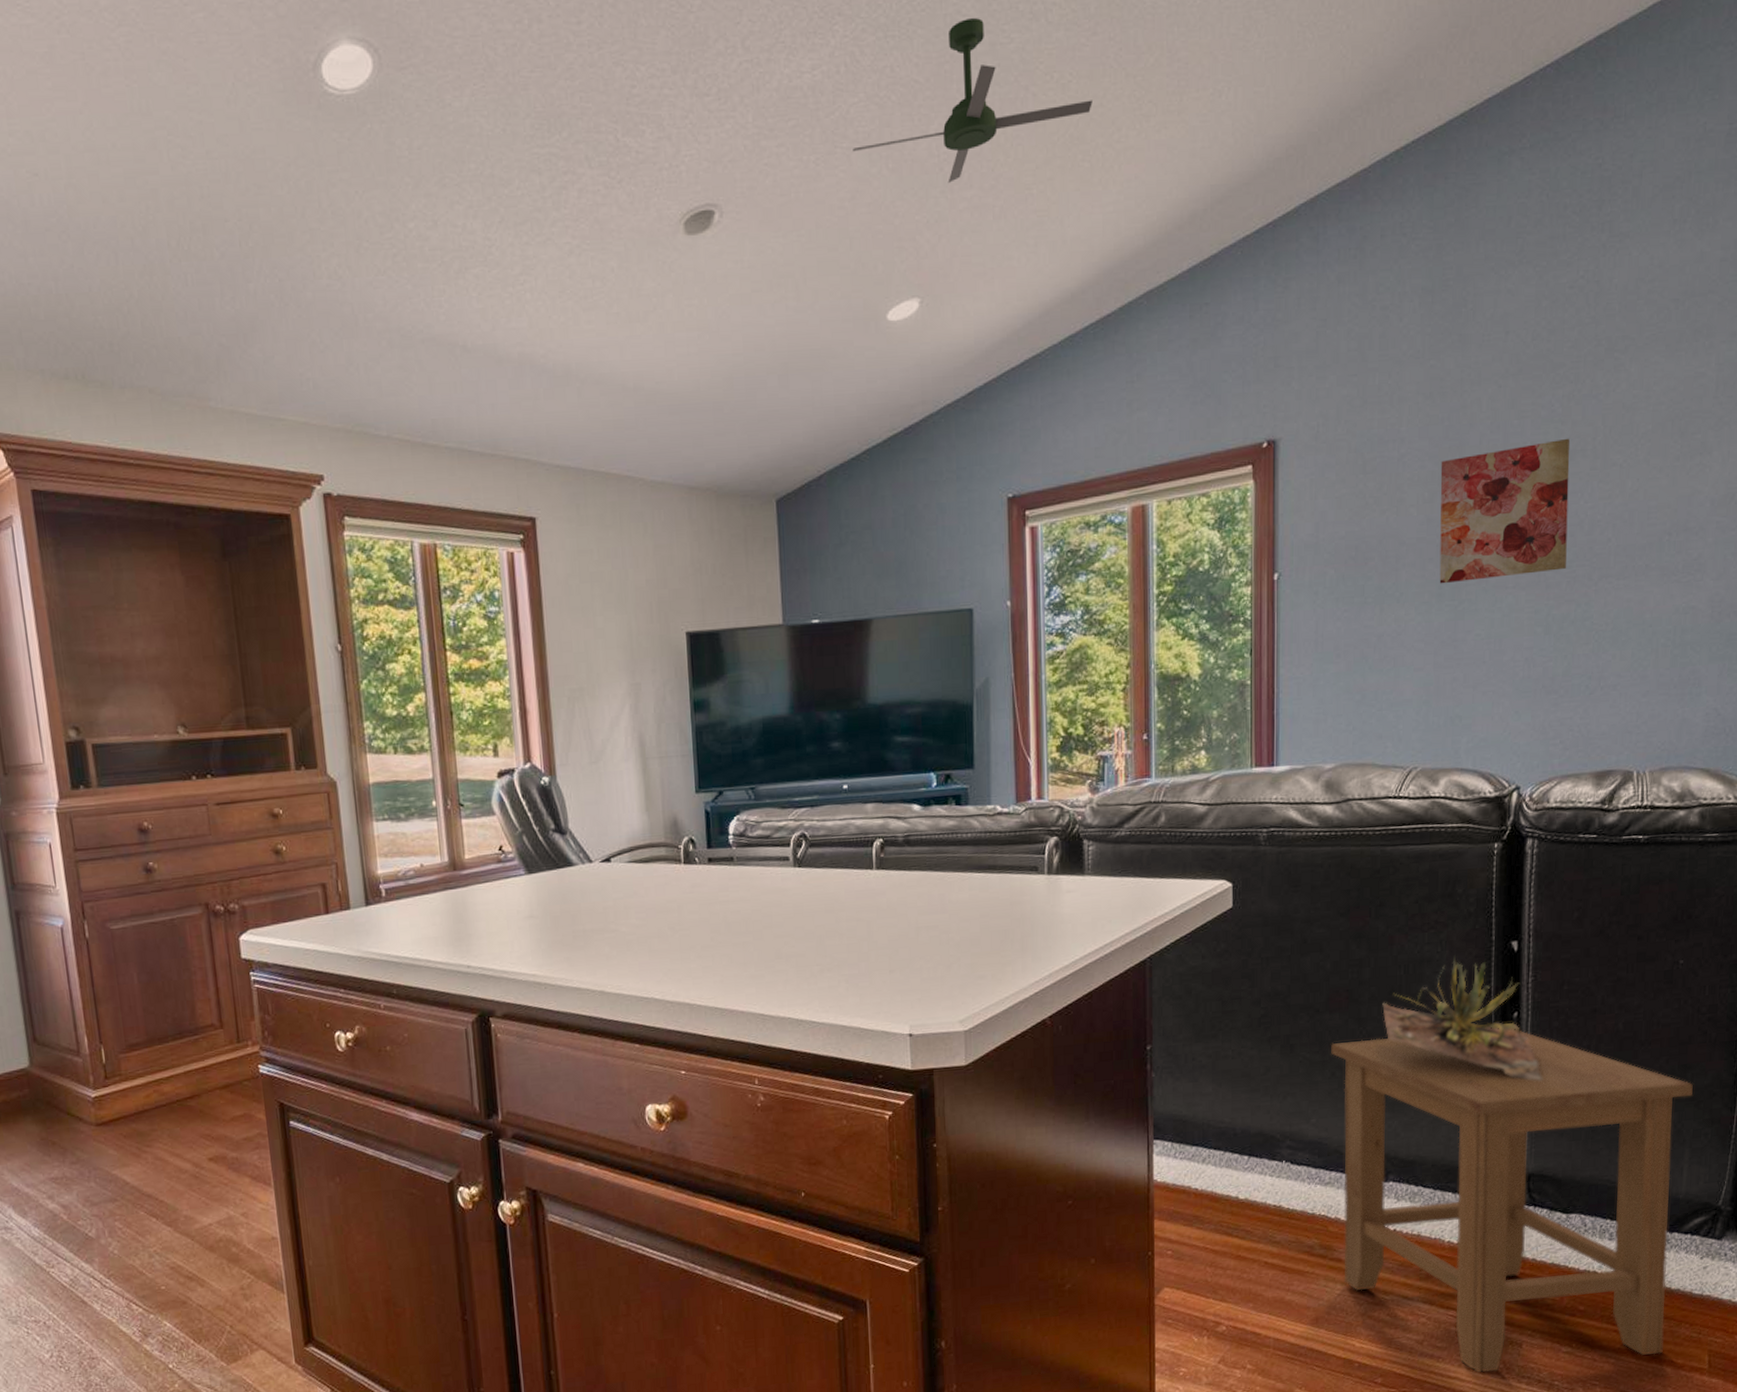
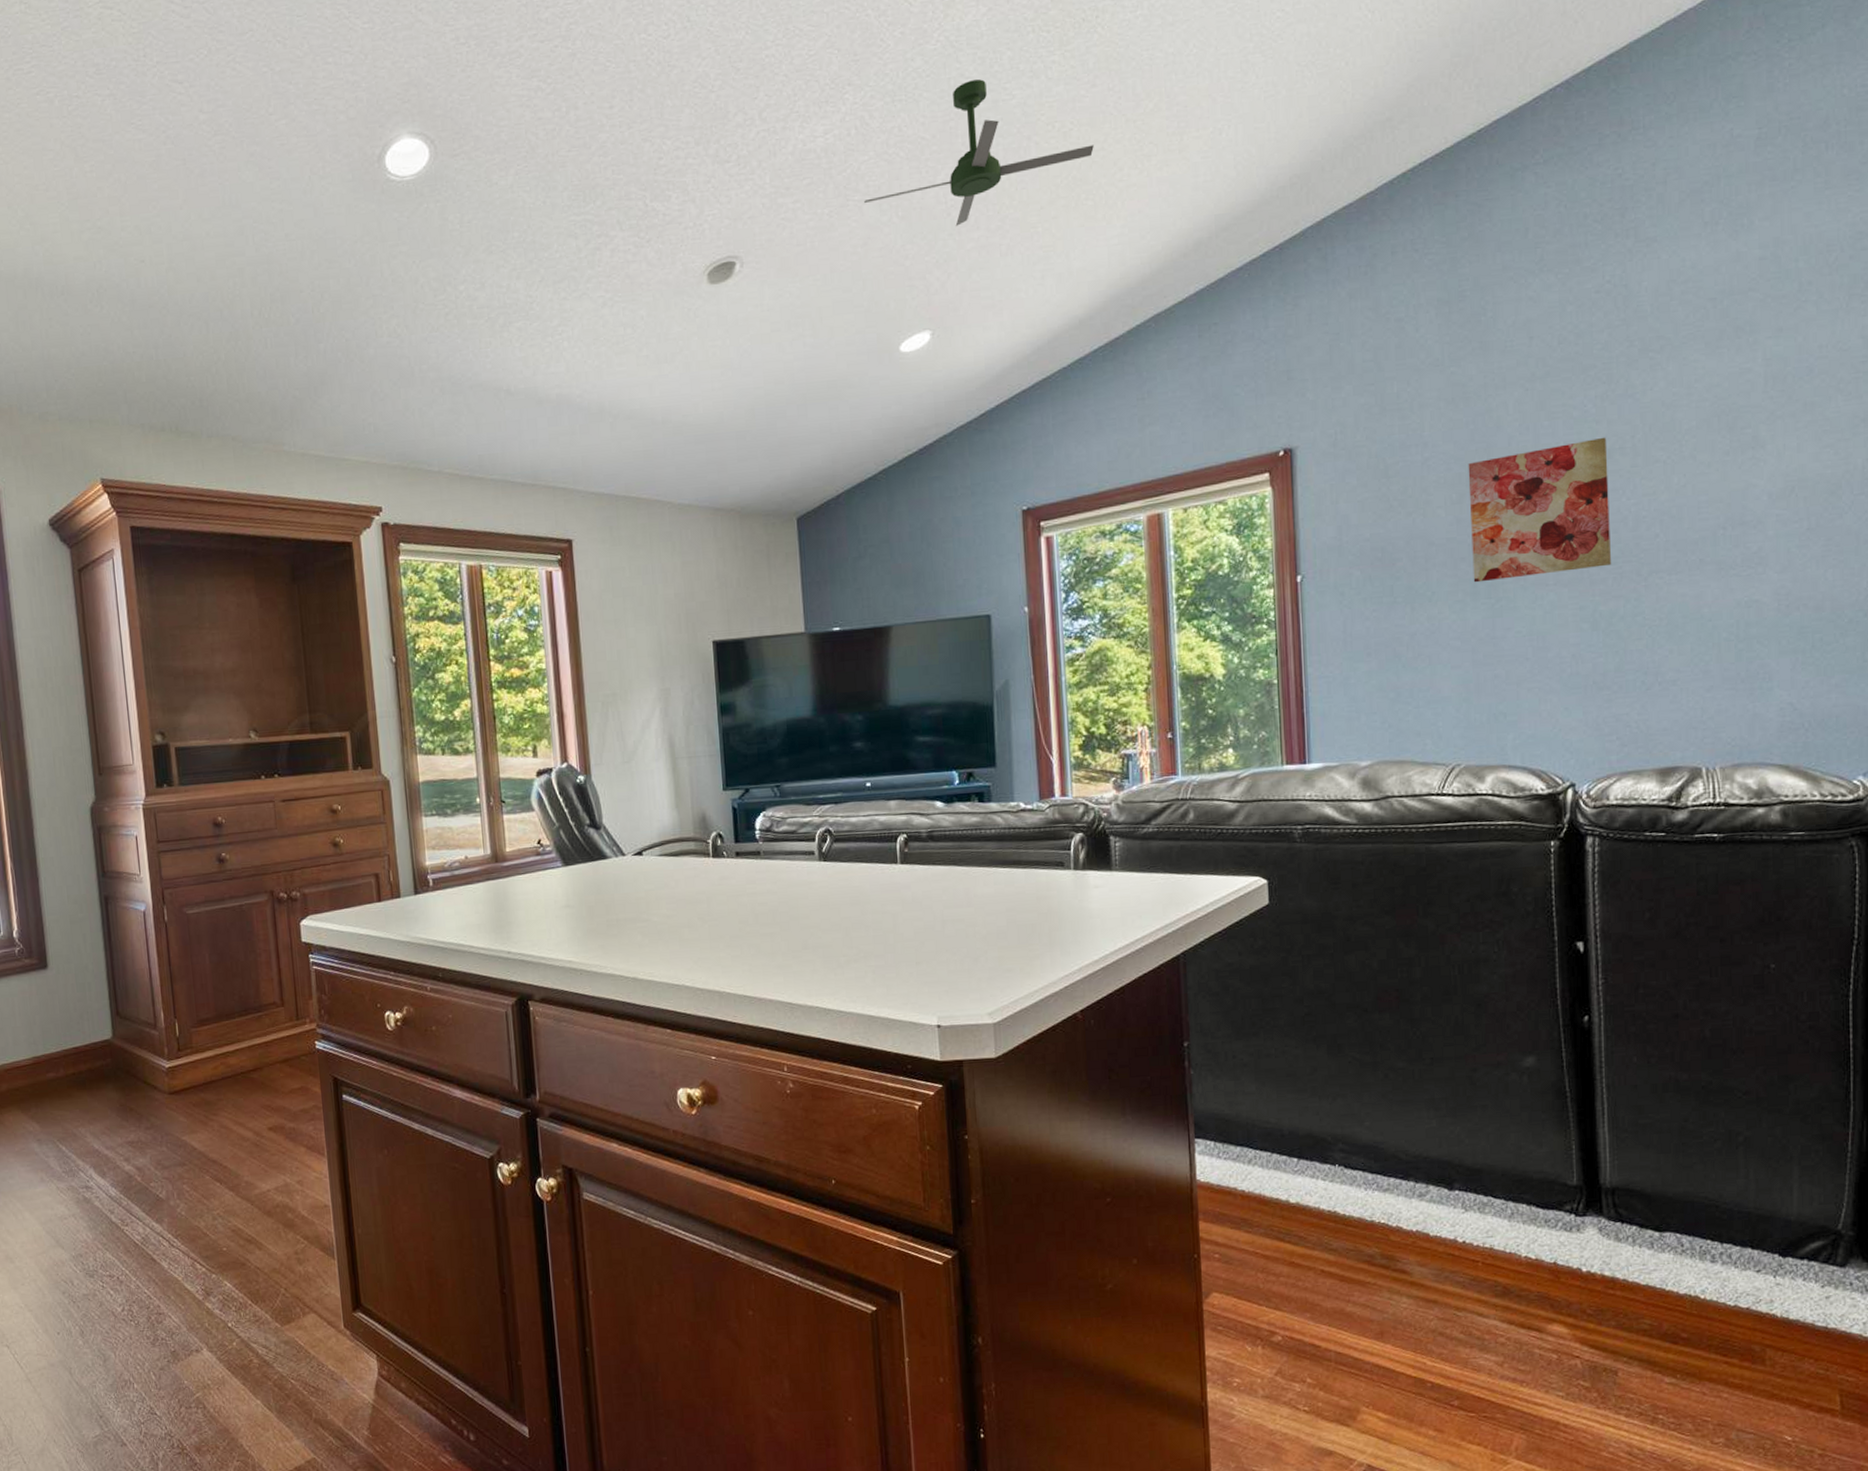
stool: present [1331,1028,1693,1373] -> none [1382,1032,1797,1401]
succulent plant: present [1382,955,1543,1081] -> none [1436,955,1622,1089]

